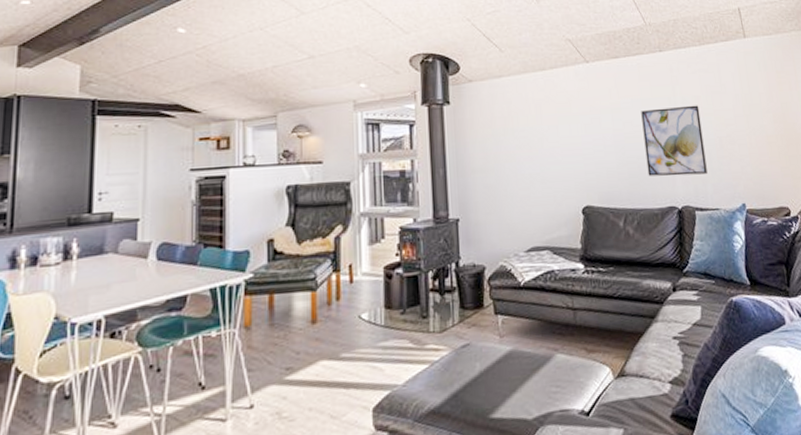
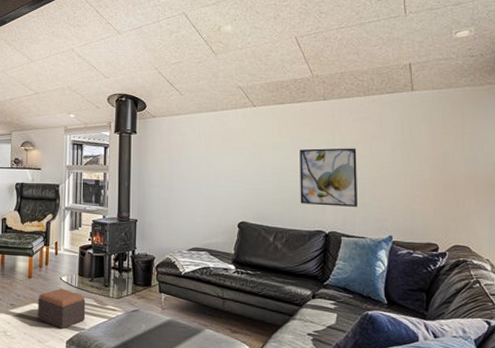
footstool: none [327,330,398,392] -> present [37,288,86,329]

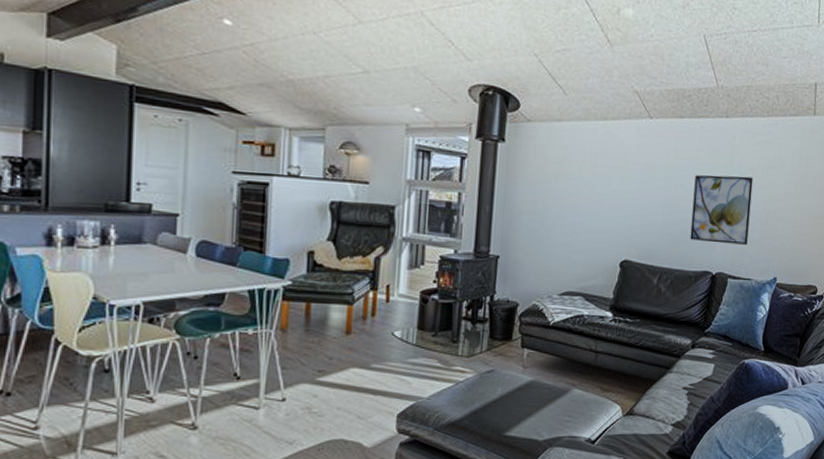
footstool: present [37,288,86,329] -> none [357,346,426,400]

